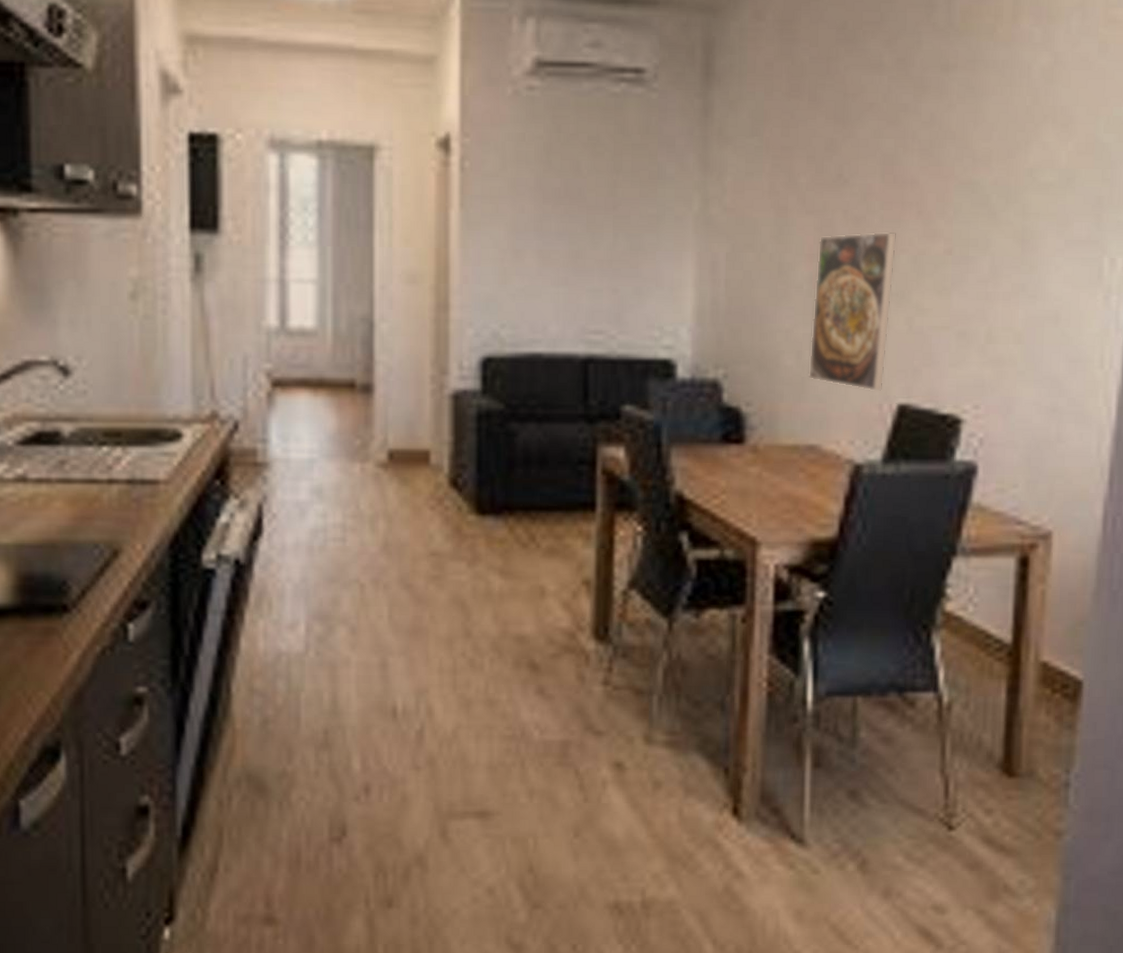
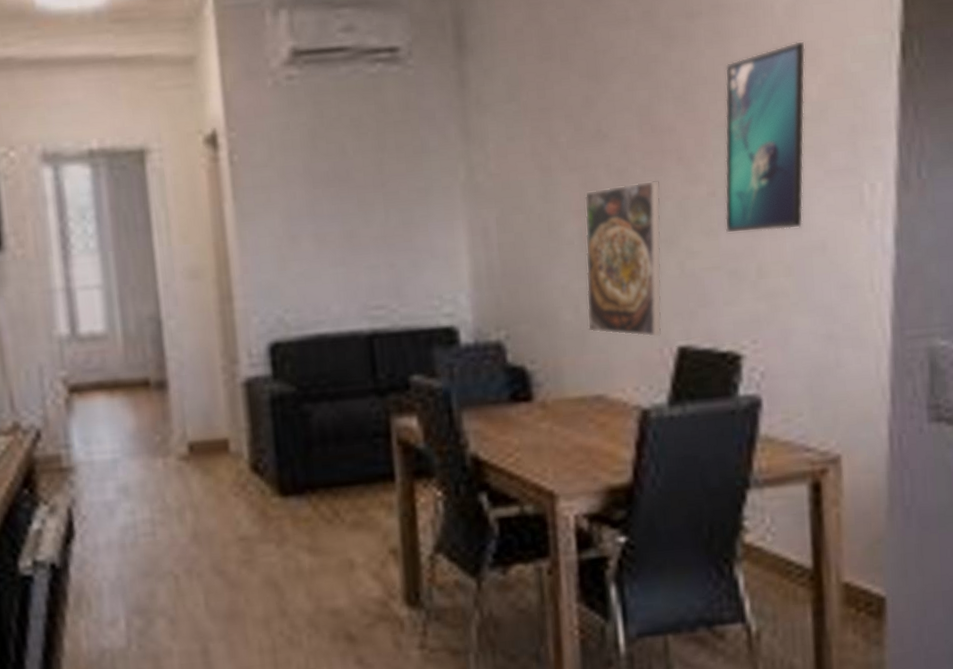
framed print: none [958,106,1059,295] -> present [725,42,806,234]

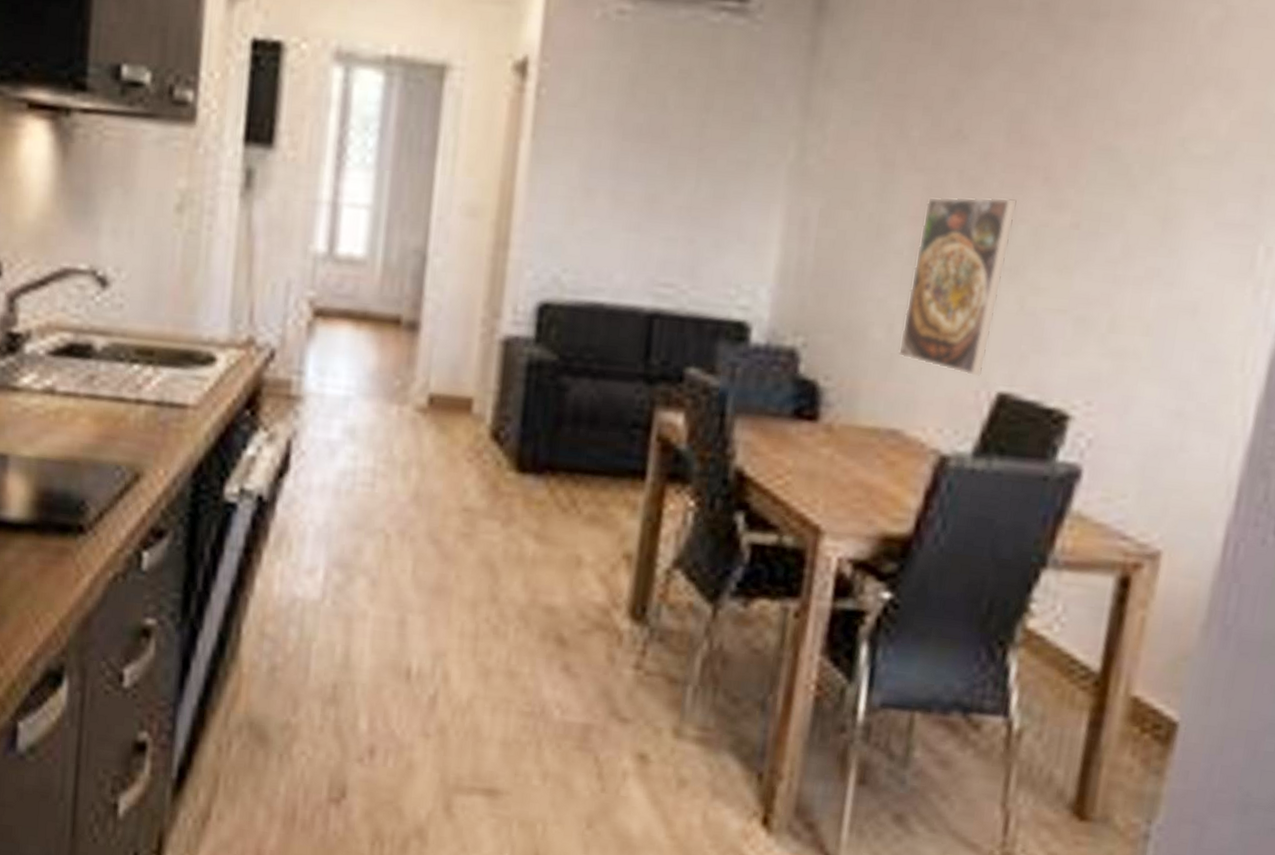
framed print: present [725,42,806,234] -> none [1082,67,1224,283]

